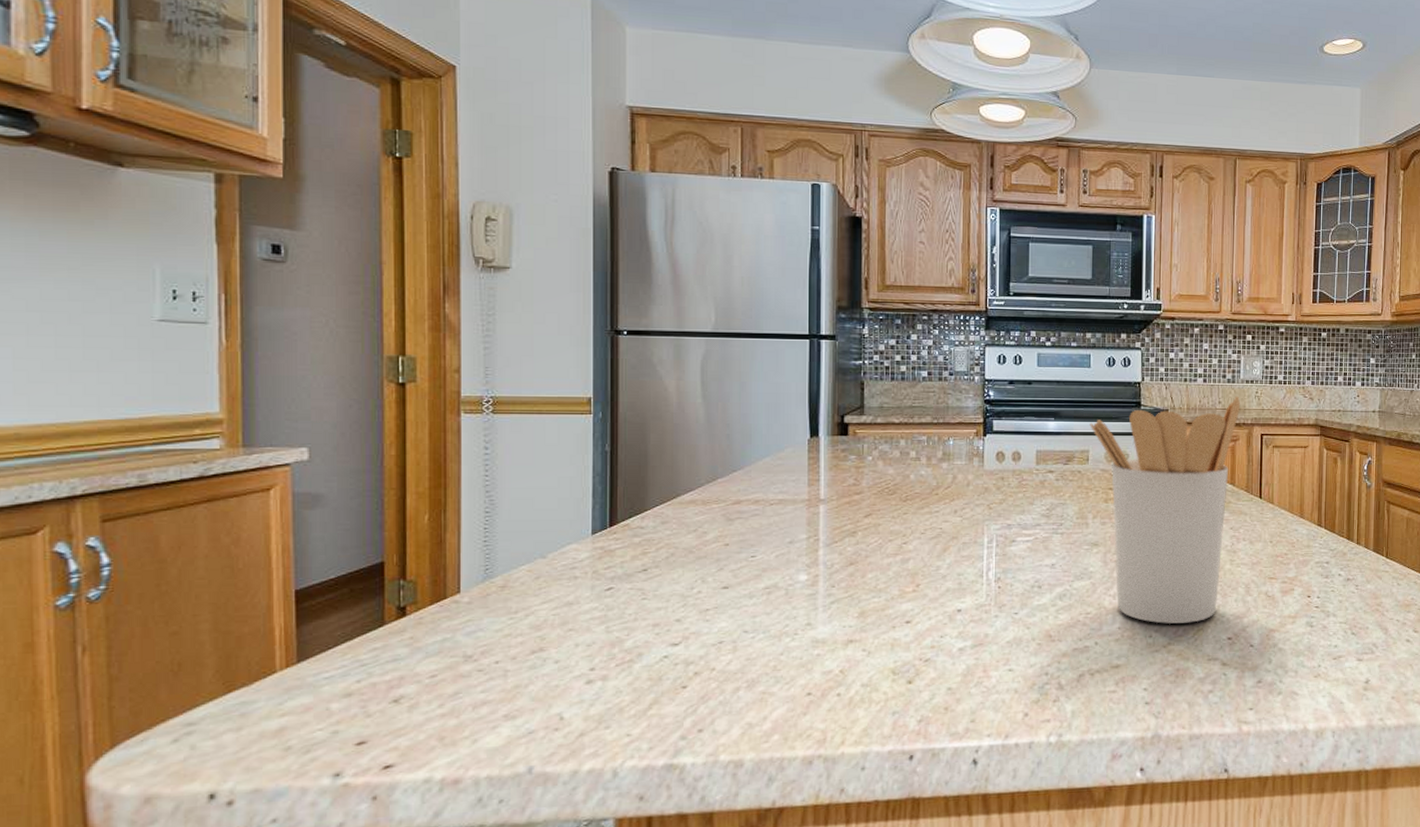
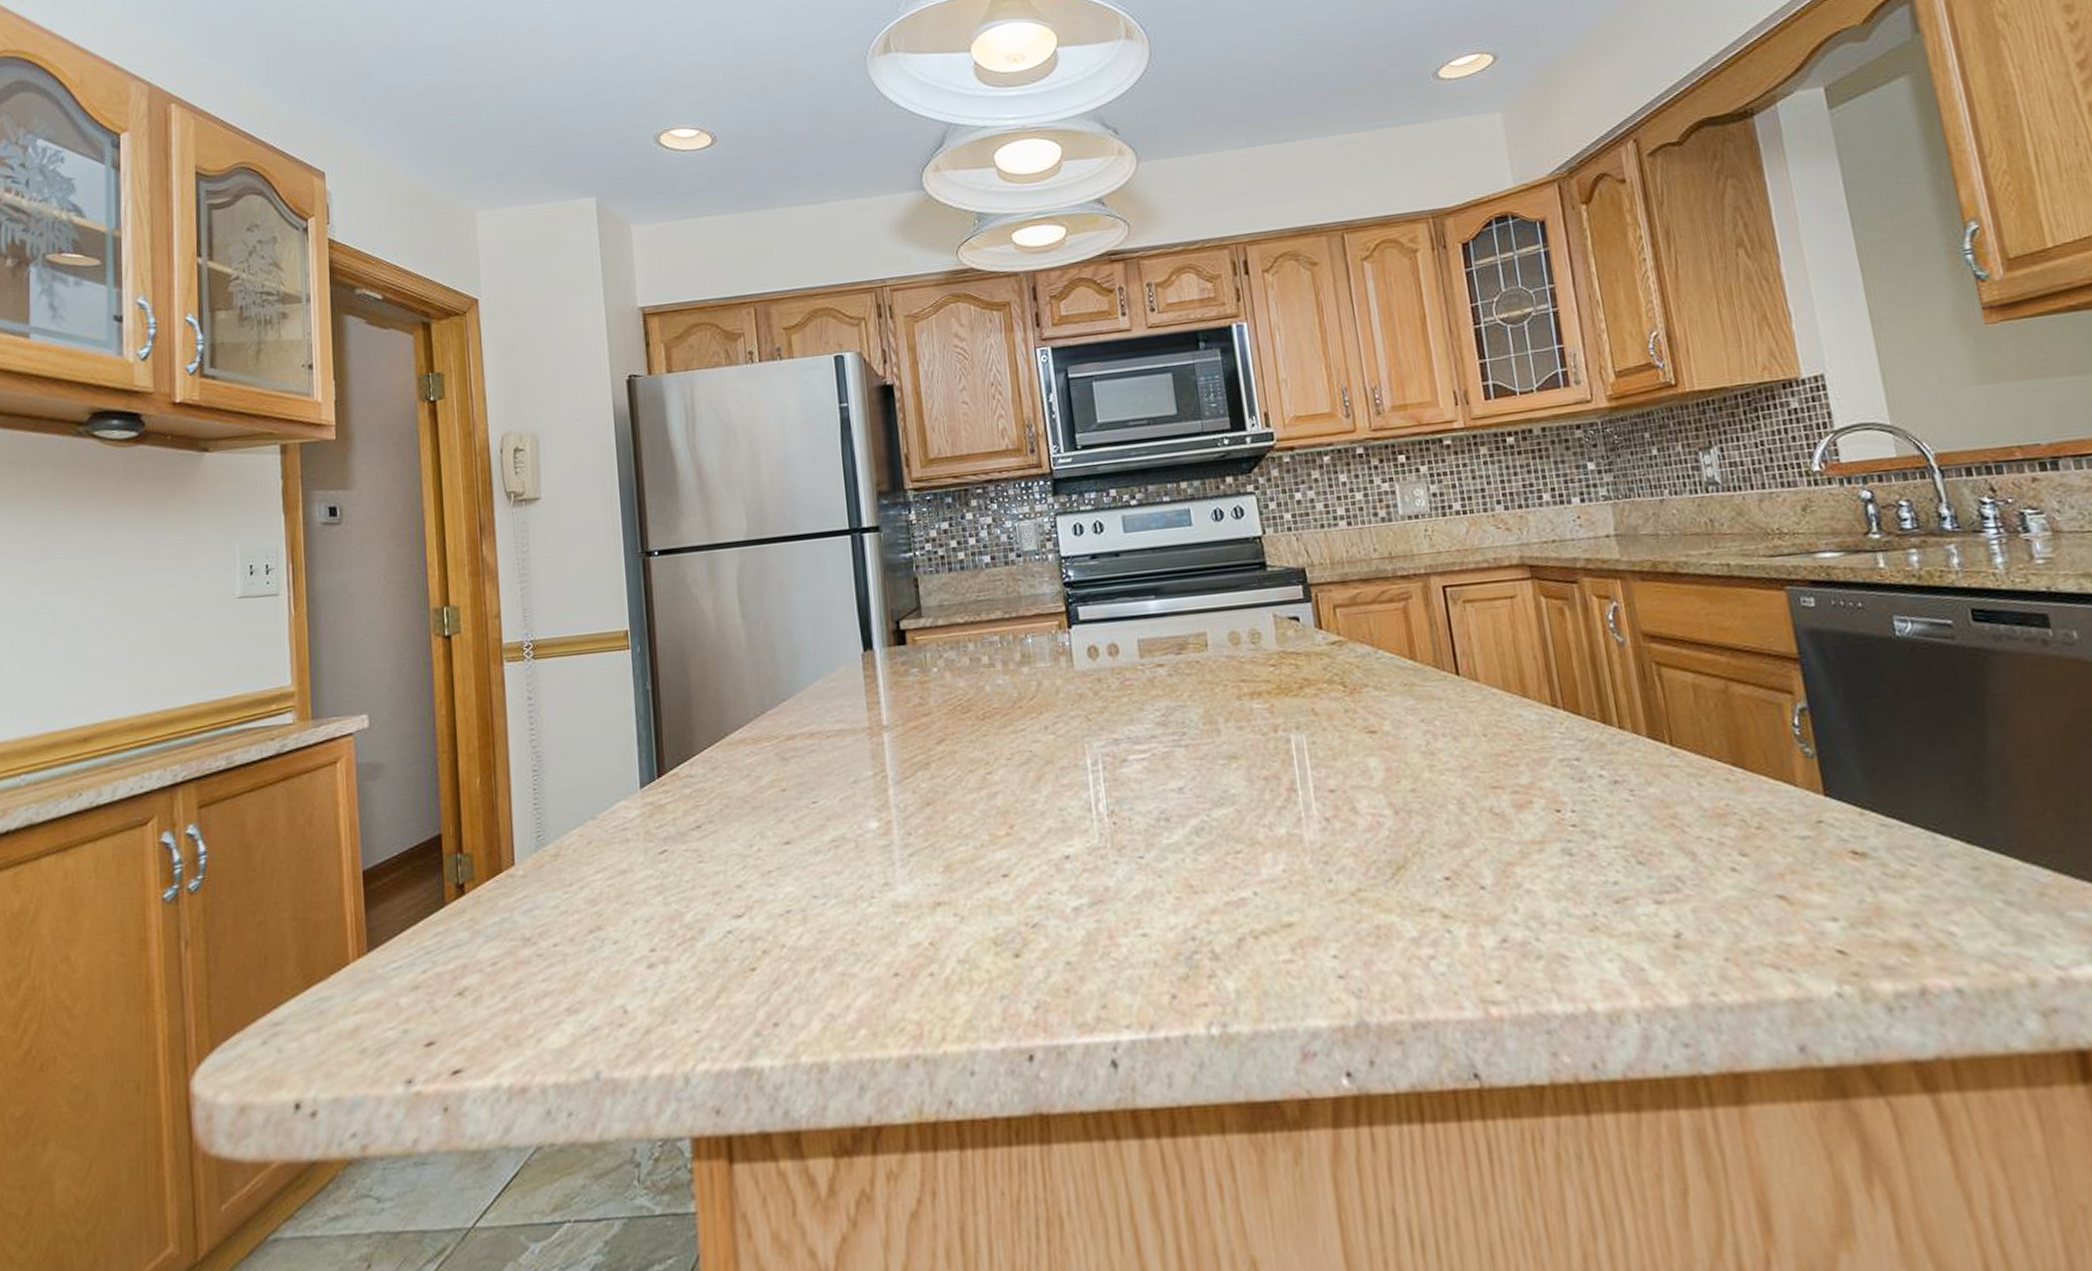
utensil holder: present [1089,396,1241,625] -> none [1202,538,1421,863]

